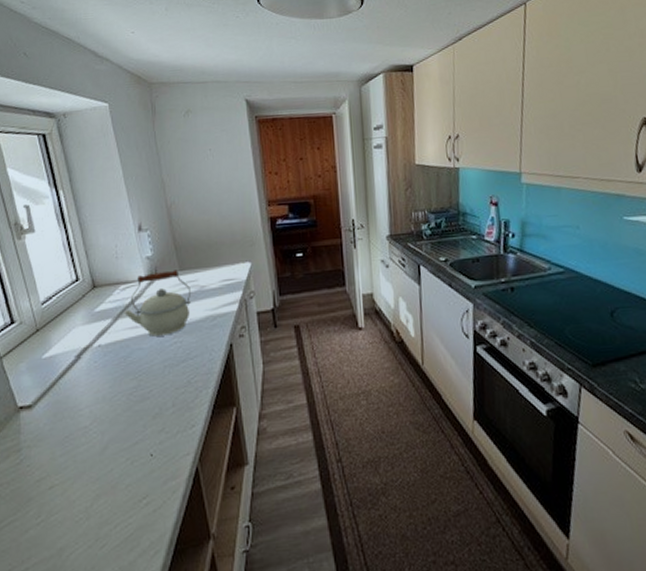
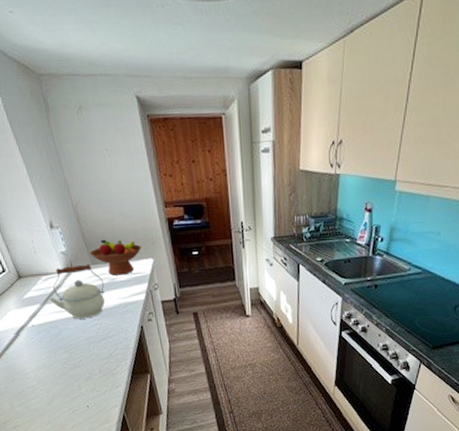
fruit bowl: none [178,242,238,283] -> present [89,239,141,276]

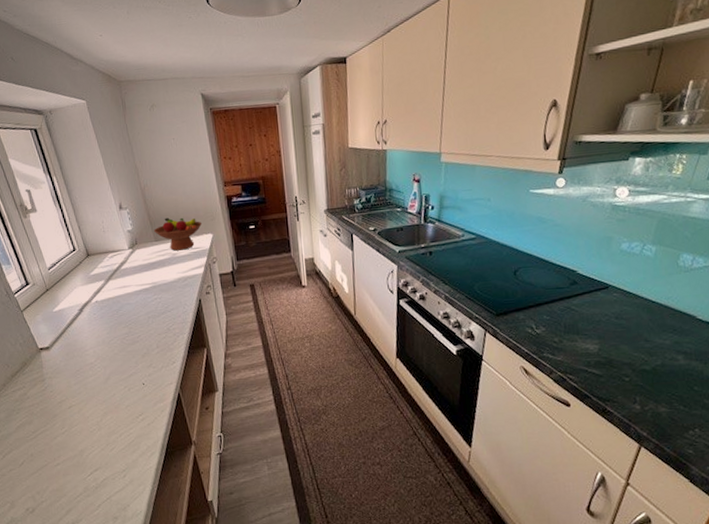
kettle: present [49,264,106,319] -> none [113,241,167,294]

